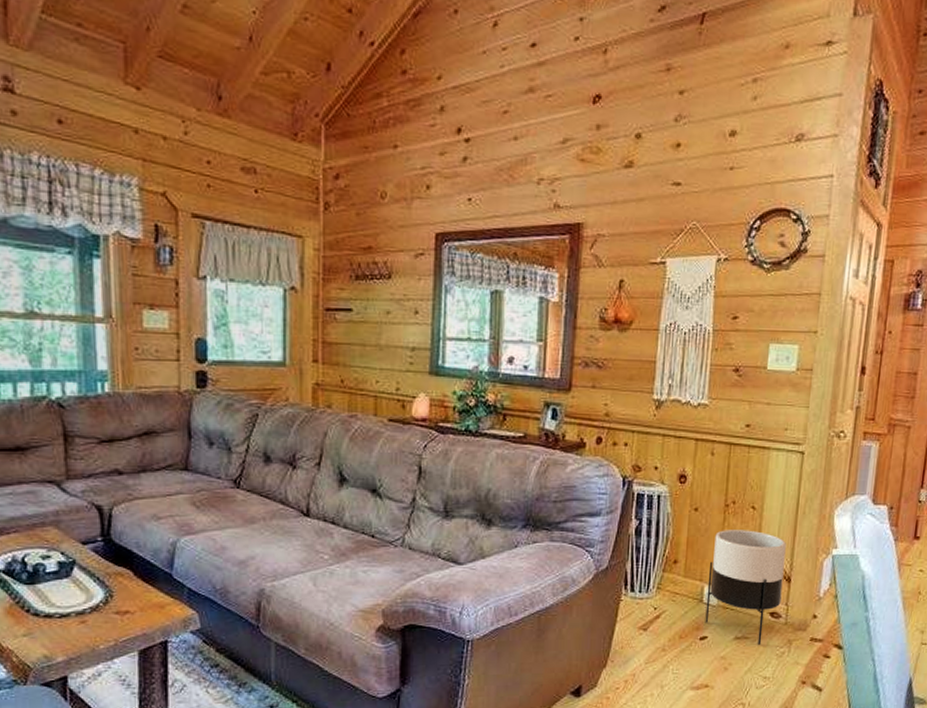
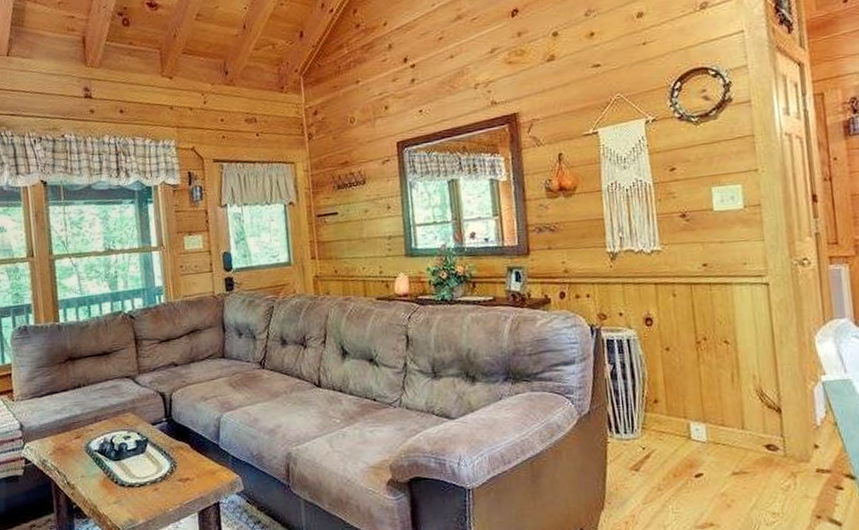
planter: present [705,530,786,645] -> none [692,364,776,479]

